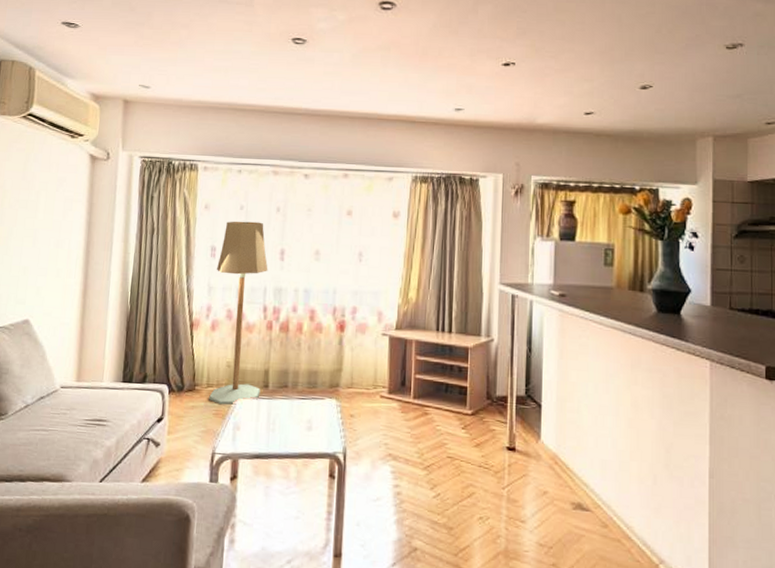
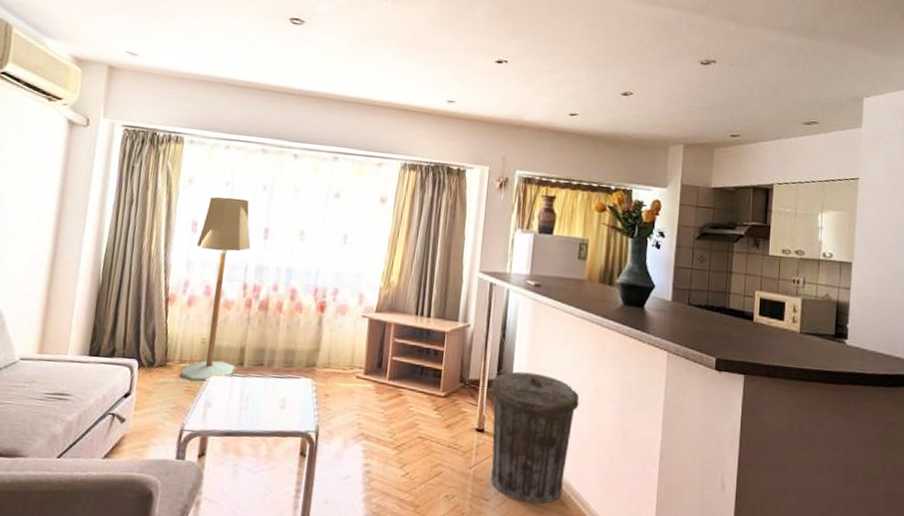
trash can: none [520,386,616,526] -> present [490,371,580,504]

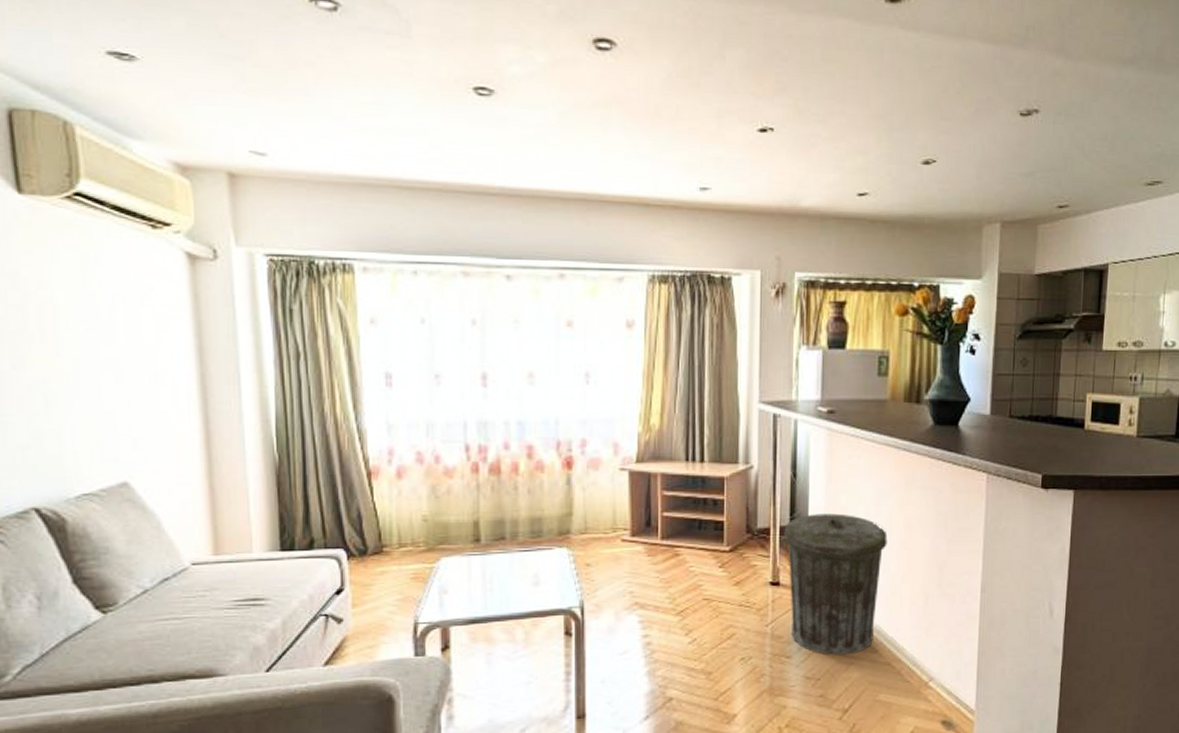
floor lamp: present [180,197,251,382] -> none [396,338,471,567]

